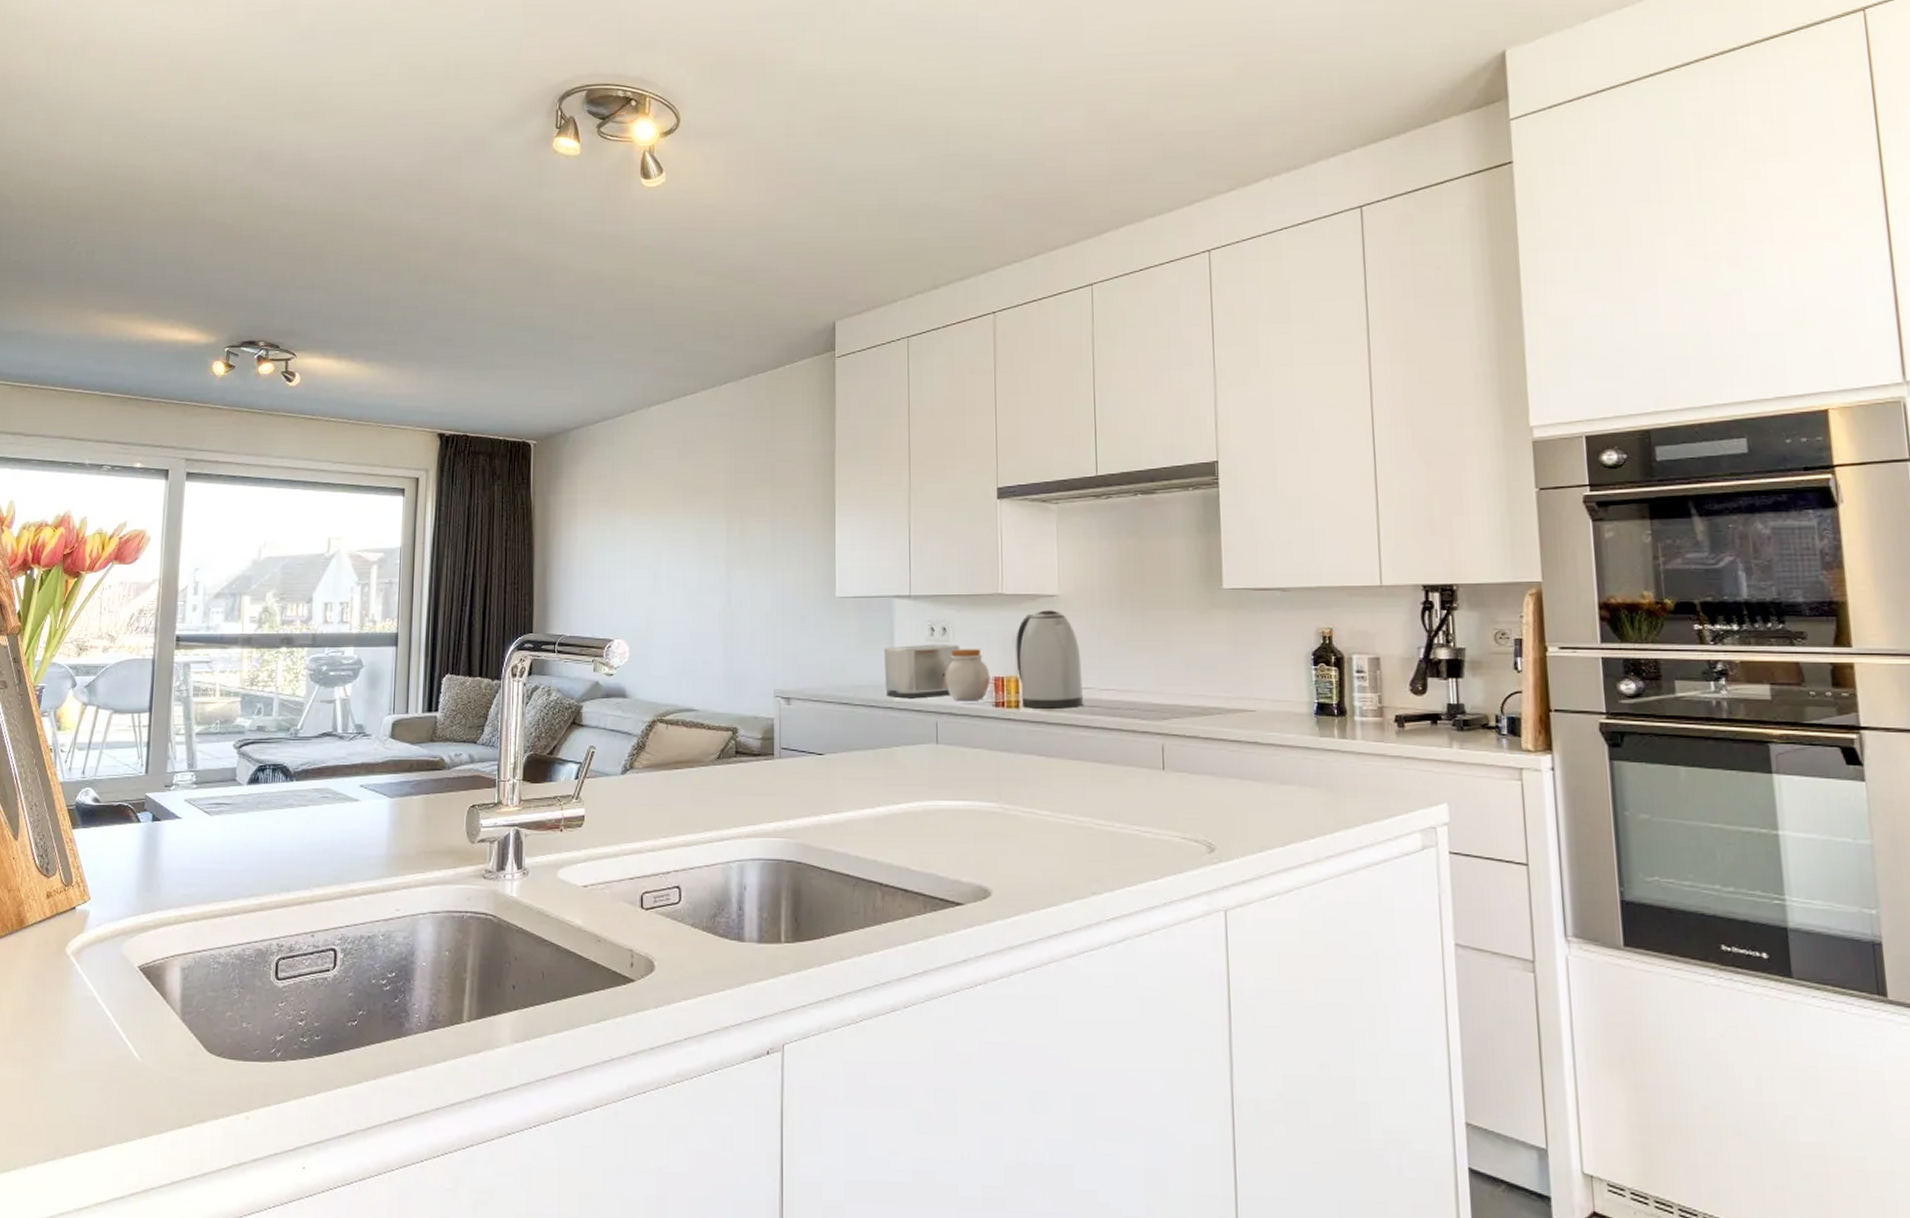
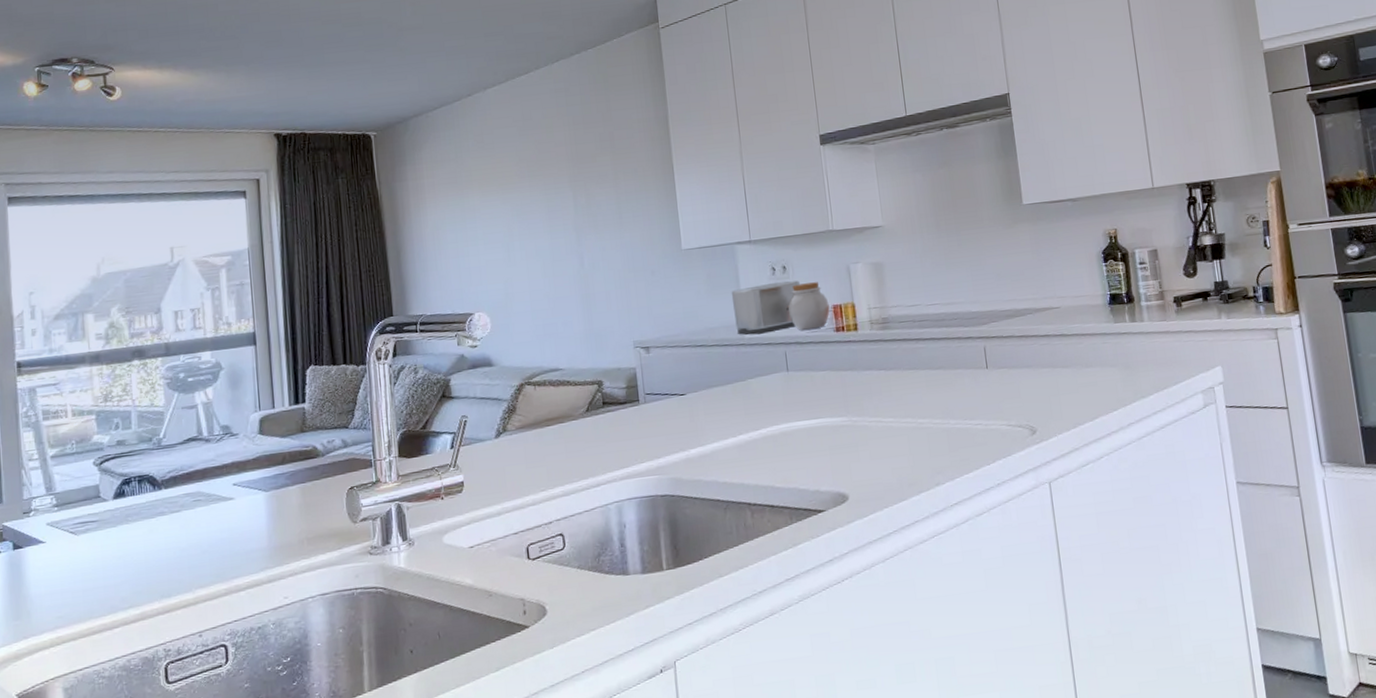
kettle: present [1016,610,1084,709] -> none [848,240,913,330]

